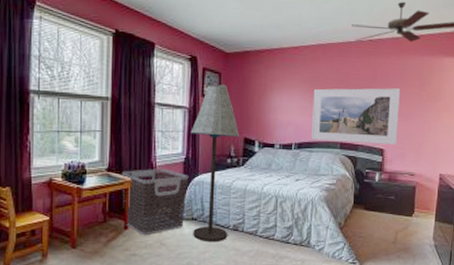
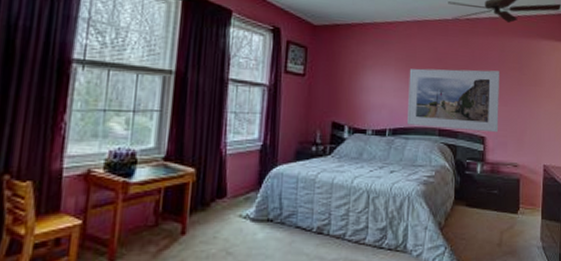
clothes hamper: present [121,169,189,235] -> none [181,158,266,242]
floor lamp: present [190,84,239,242] -> none [268,59,326,250]

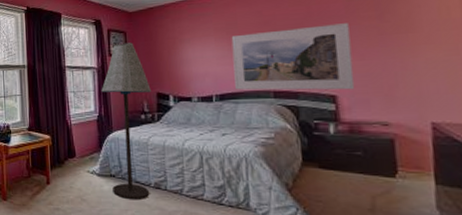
floor lamp: none [268,59,326,250] -> present [101,42,151,200]

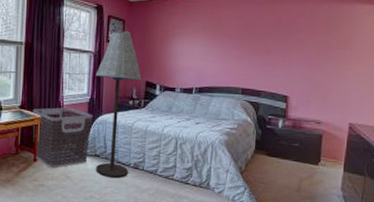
clothes hamper: none [40,127,104,190] -> present [32,107,93,168]
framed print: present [231,23,355,91] -> none [213,35,306,93]

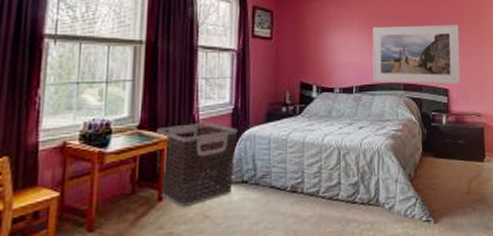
floor lamp: present [95,31,141,179] -> none [239,24,295,210]
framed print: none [213,35,306,93] -> present [372,24,461,85]

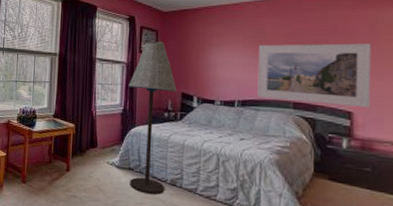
clothes hamper: present [155,123,238,207] -> none [65,117,127,179]
floor lamp: none [239,24,295,210] -> present [128,41,176,195]

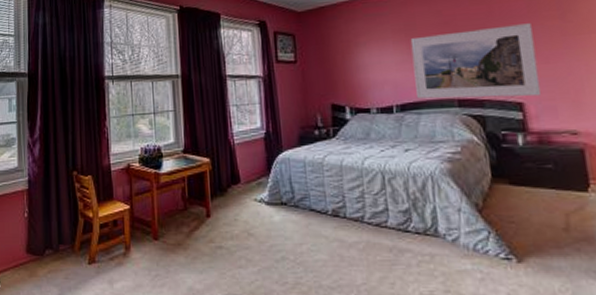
floor lamp: present [128,41,176,195] -> none [268,47,327,232]

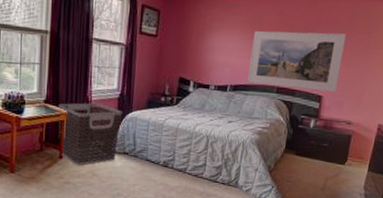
clothes hamper: none [198,147,273,223] -> present [58,103,123,165]

